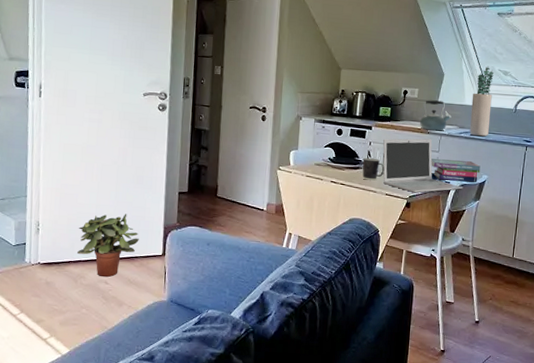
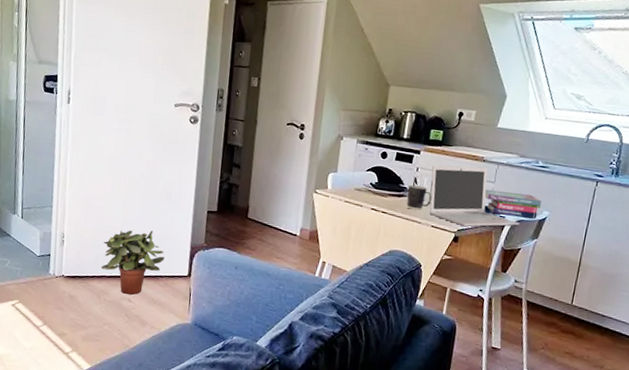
kettle: present [420,100,452,132] -> none [475,124,512,160]
vase: present [469,66,494,137] -> none [531,88,565,168]

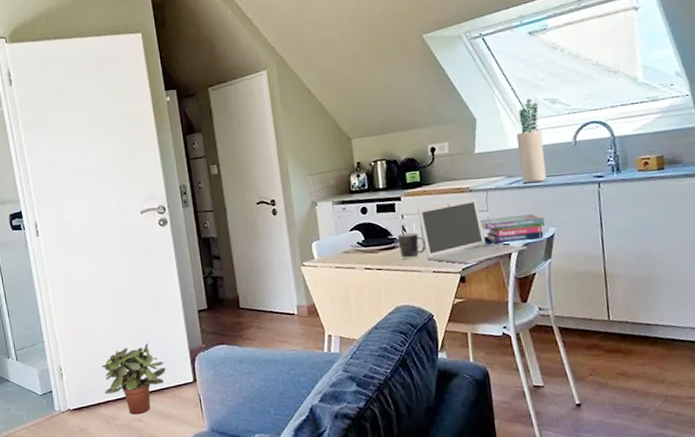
vase: none [531,88,565,168] -> present [516,97,547,184]

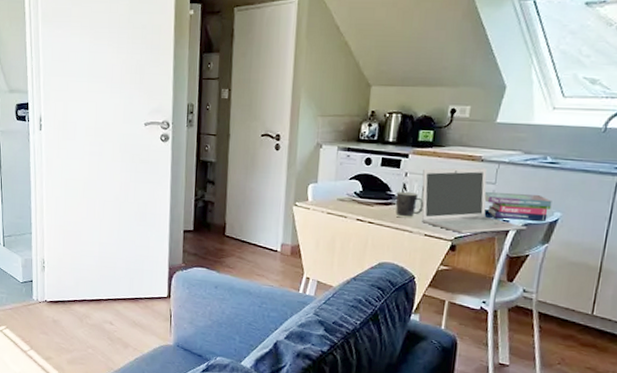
potted plant: present [101,343,166,414] -> none [81,253,143,318]
vase: present [516,97,547,184] -> none [538,73,576,164]

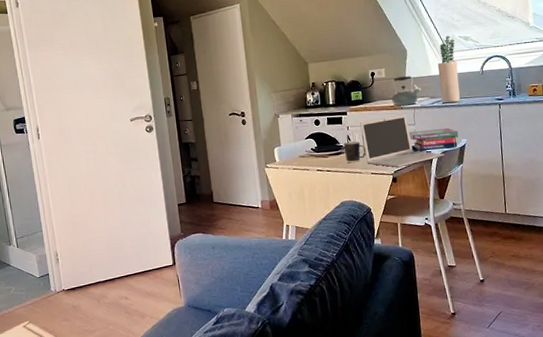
kettle: none [471,119,514,159] -> present [392,76,421,107]
vase: none [538,73,576,164] -> present [437,34,461,104]

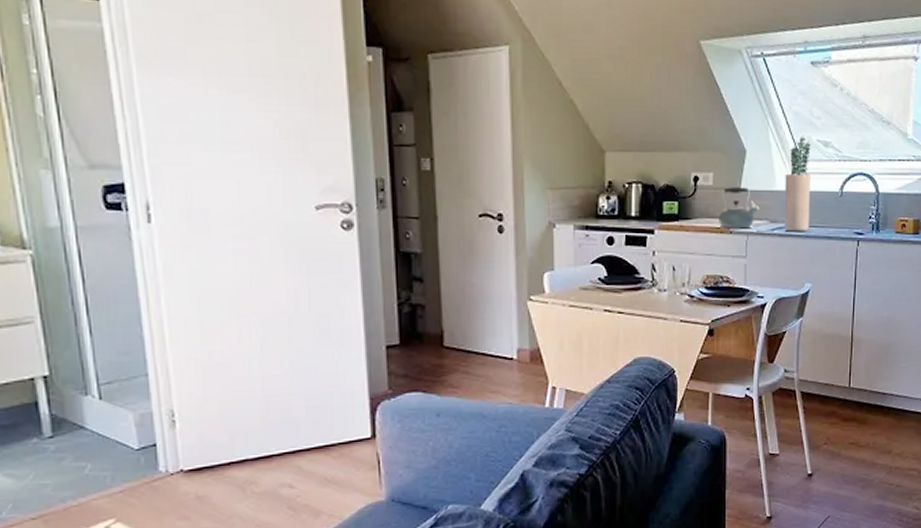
mug: present [343,141,366,163] -> none [645,272,676,304]
laptop: present [360,114,445,168] -> none [671,241,781,316]
books: present [409,128,459,151] -> none [737,265,802,295]

